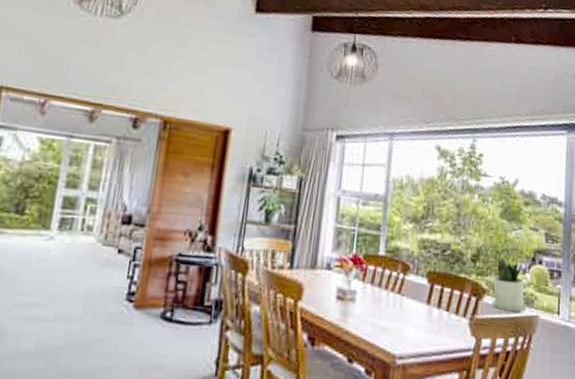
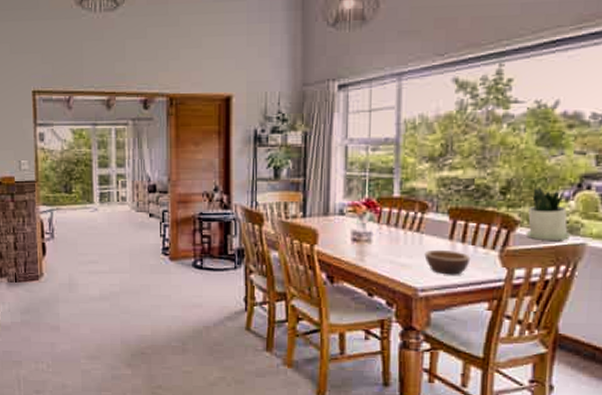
bowl: none [404,313,445,341] -> present [424,249,471,274]

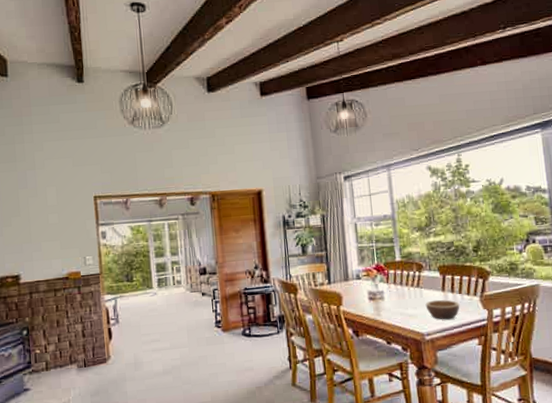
planter: present [525,187,571,240] -> none [495,243,528,285]

